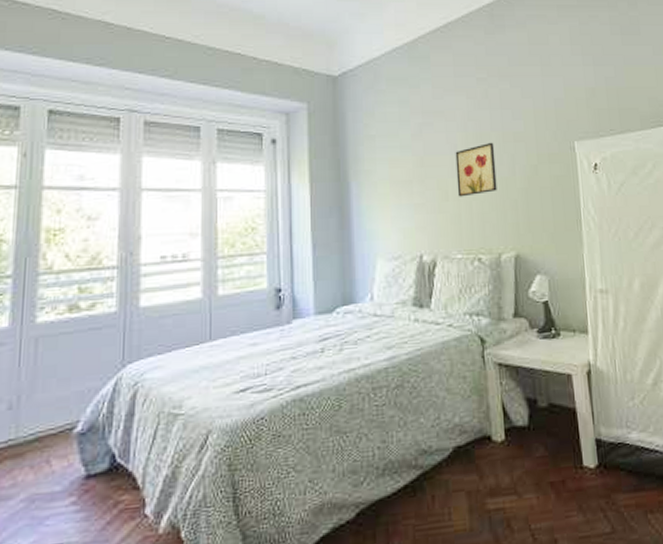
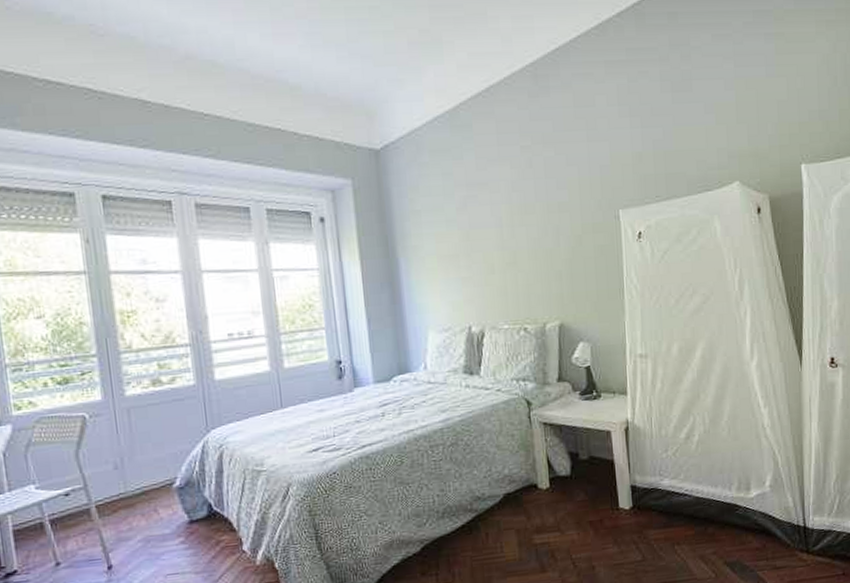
wall art: present [455,142,497,197] -> none [500,213,542,270]

